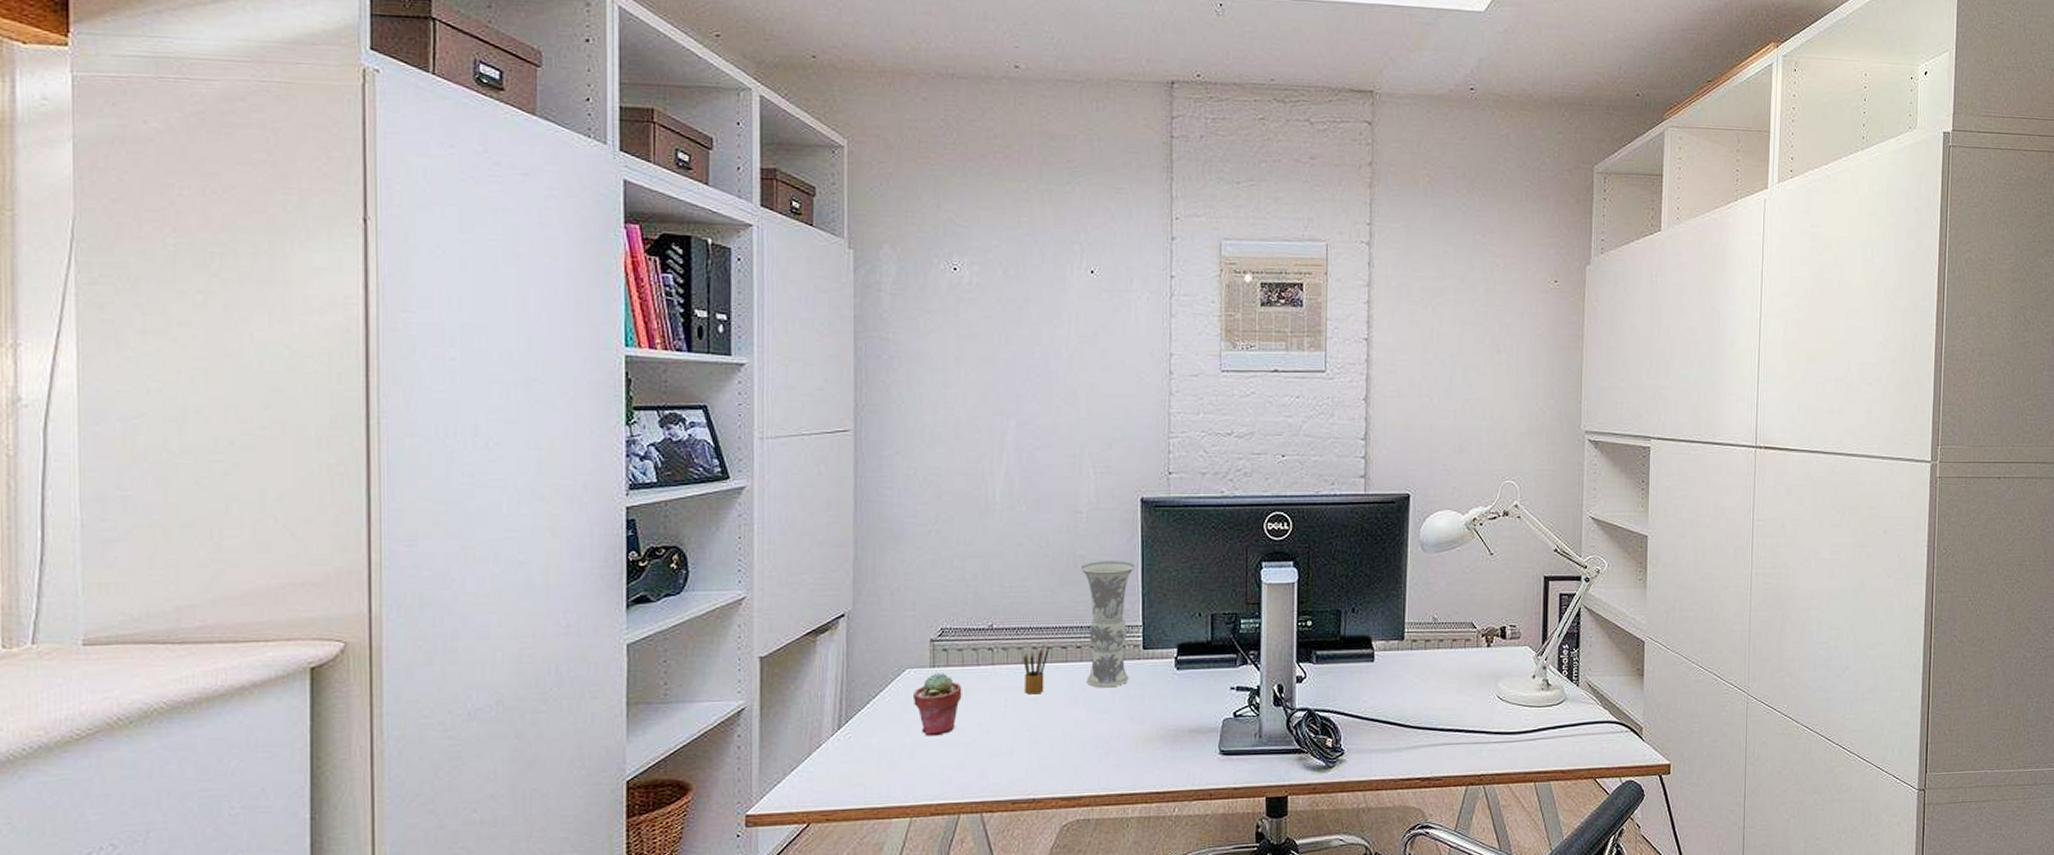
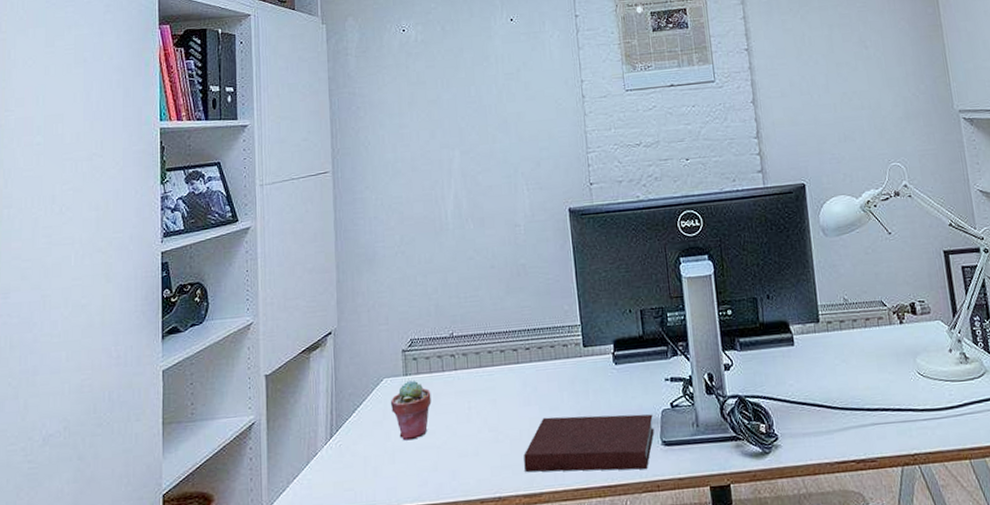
pencil box: present [1023,645,1049,695] -> none [481,349,503,396]
notebook: none [1065,720,1213,778] -> present [524,414,654,472]
vase: present [1080,561,1136,688] -> none [522,266,574,386]

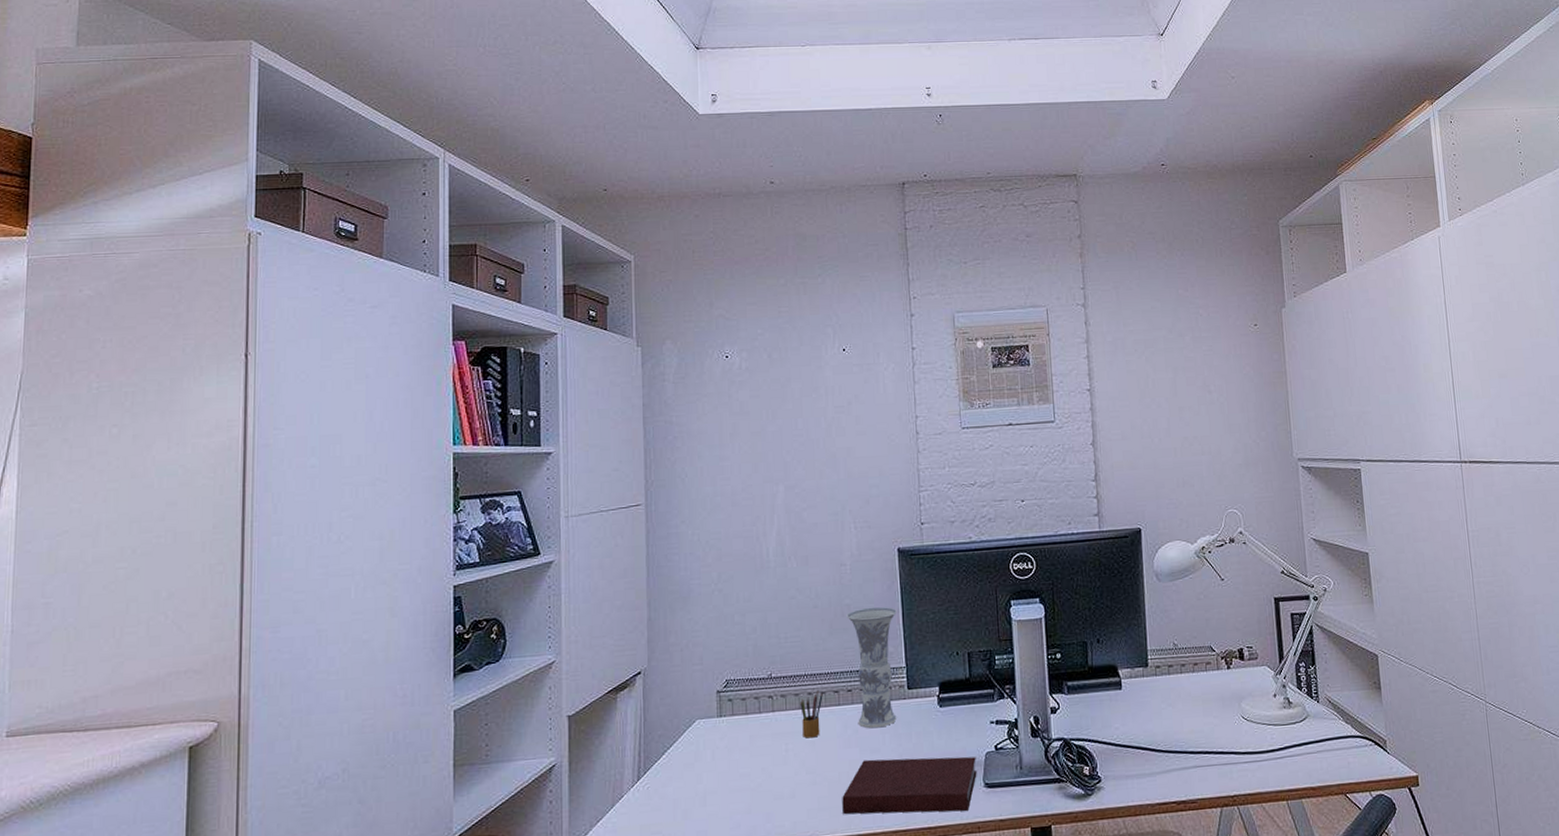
potted succulent: present [390,380,432,441] -> none [702,721,747,783]
pencil box: none [481,349,503,396] -> present [800,690,823,739]
vase: none [522,266,574,386] -> present [847,607,897,729]

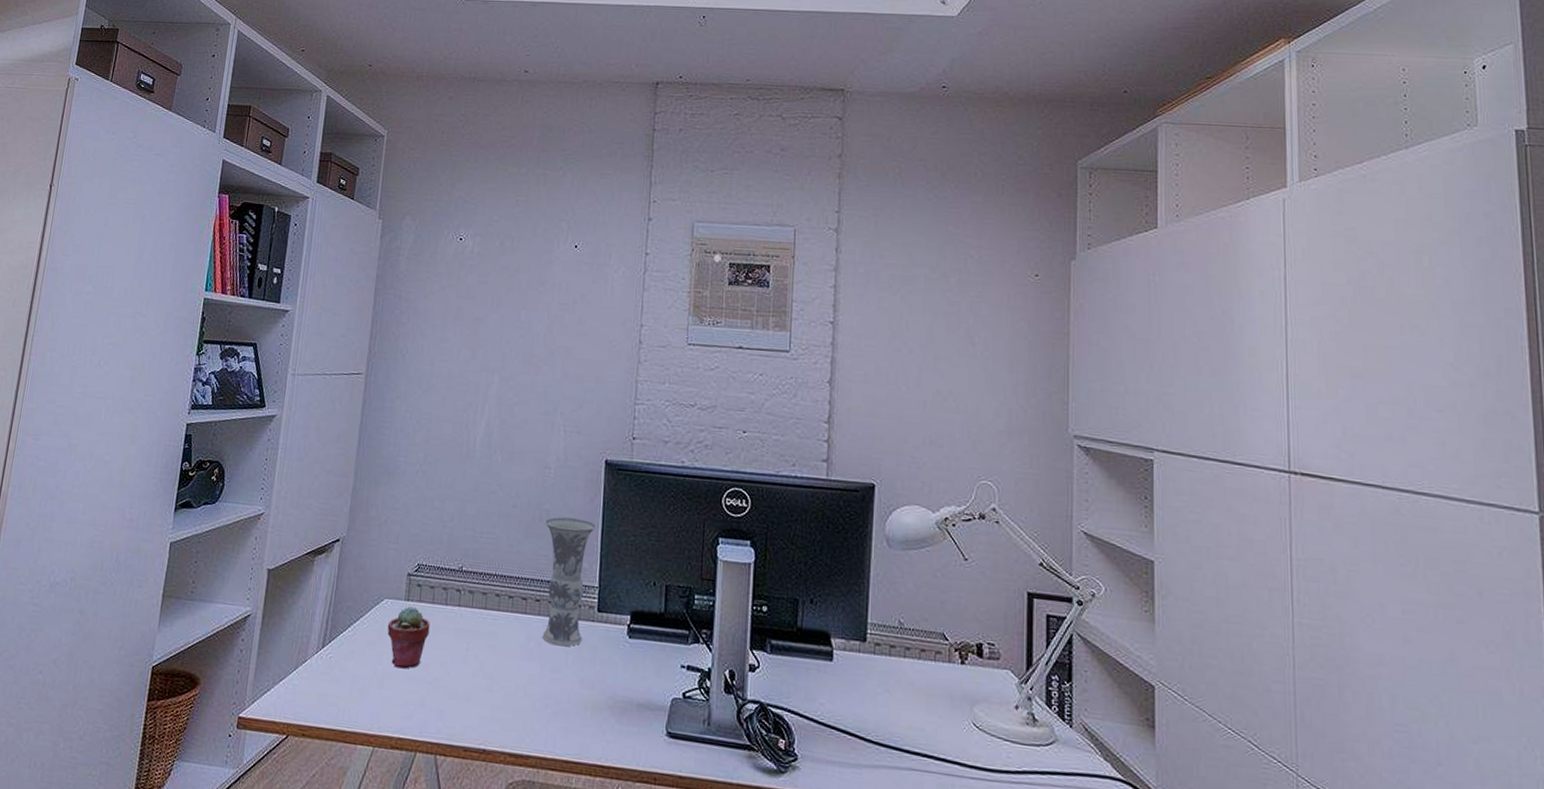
potted succulent: none [702,721,747,783] -> present [387,606,431,669]
pencil box: present [800,690,823,739] -> none [485,593,511,642]
notebook: present [842,756,977,815] -> none [515,677,661,757]

